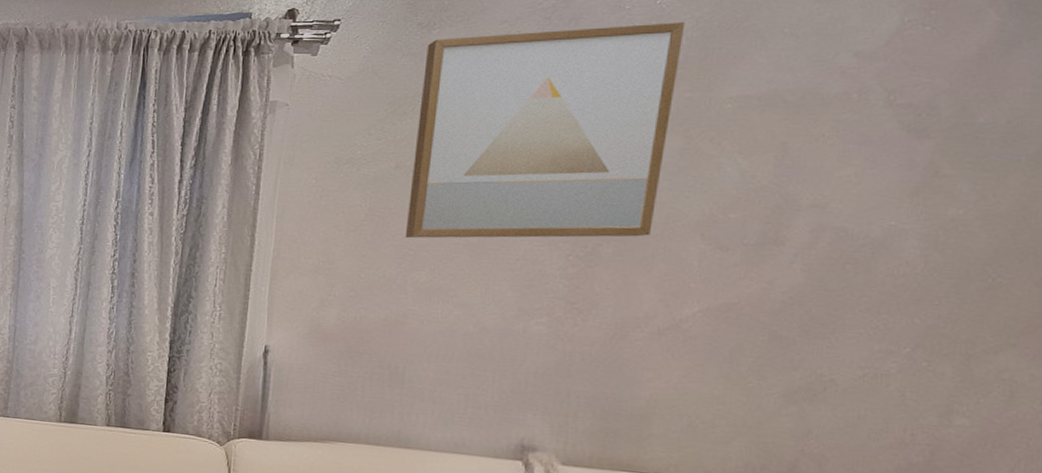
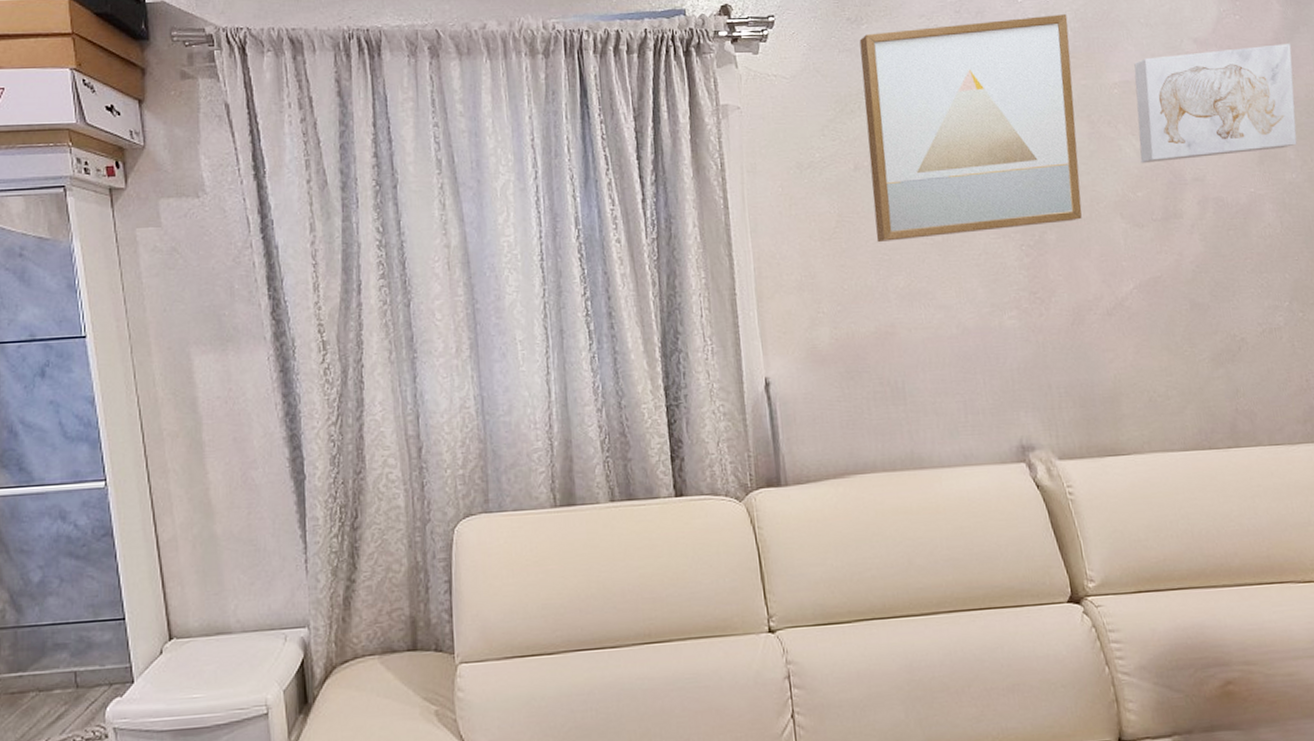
wall art: none [743,61,1003,185] -> present [1134,44,1297,164]

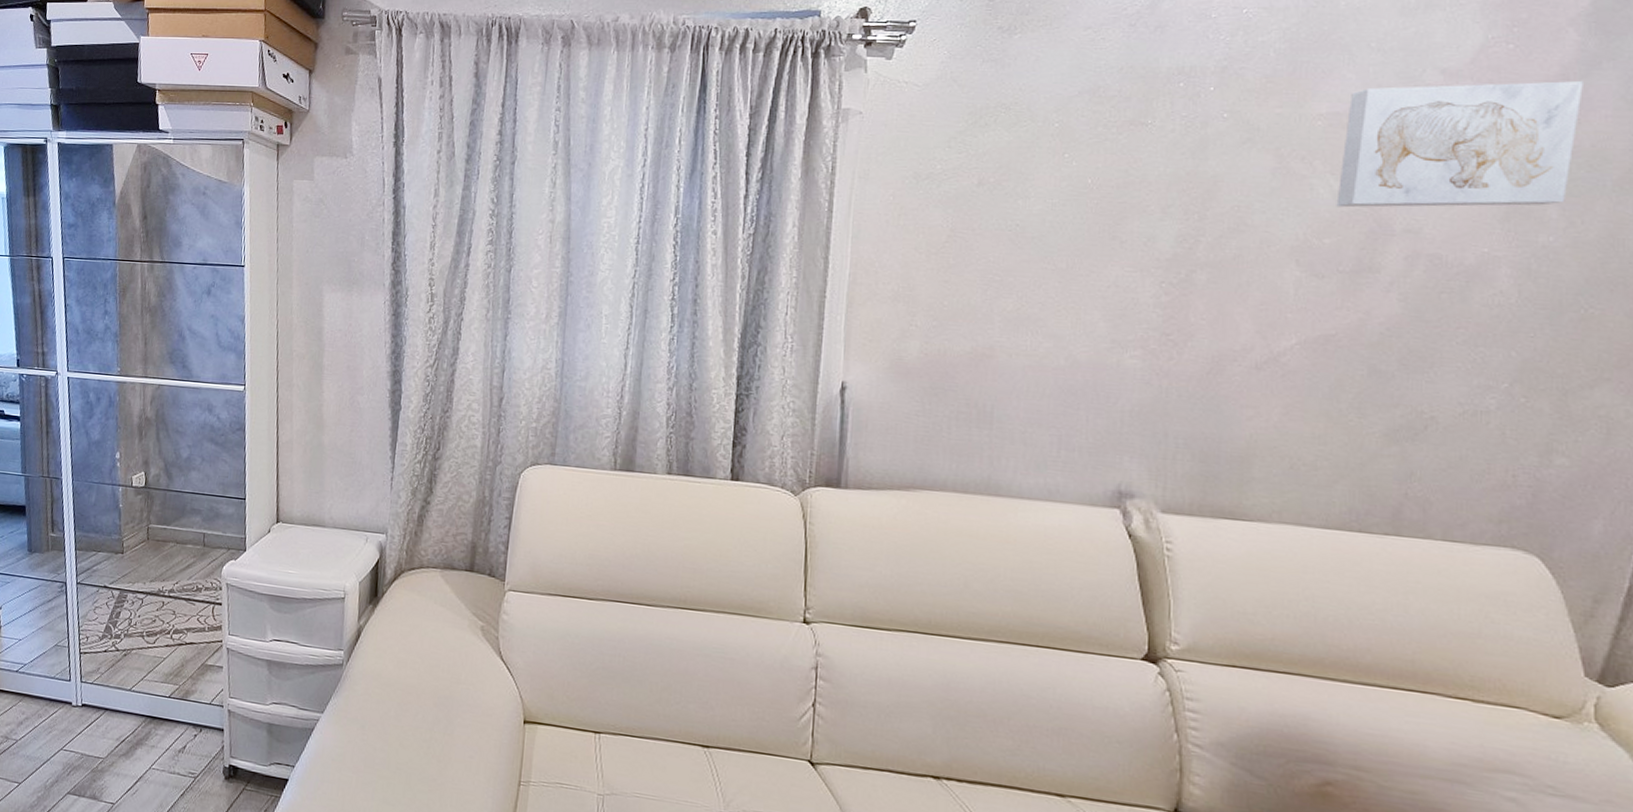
wall art: present [859,14,1082,243] -> none [989,33,1272,263]

